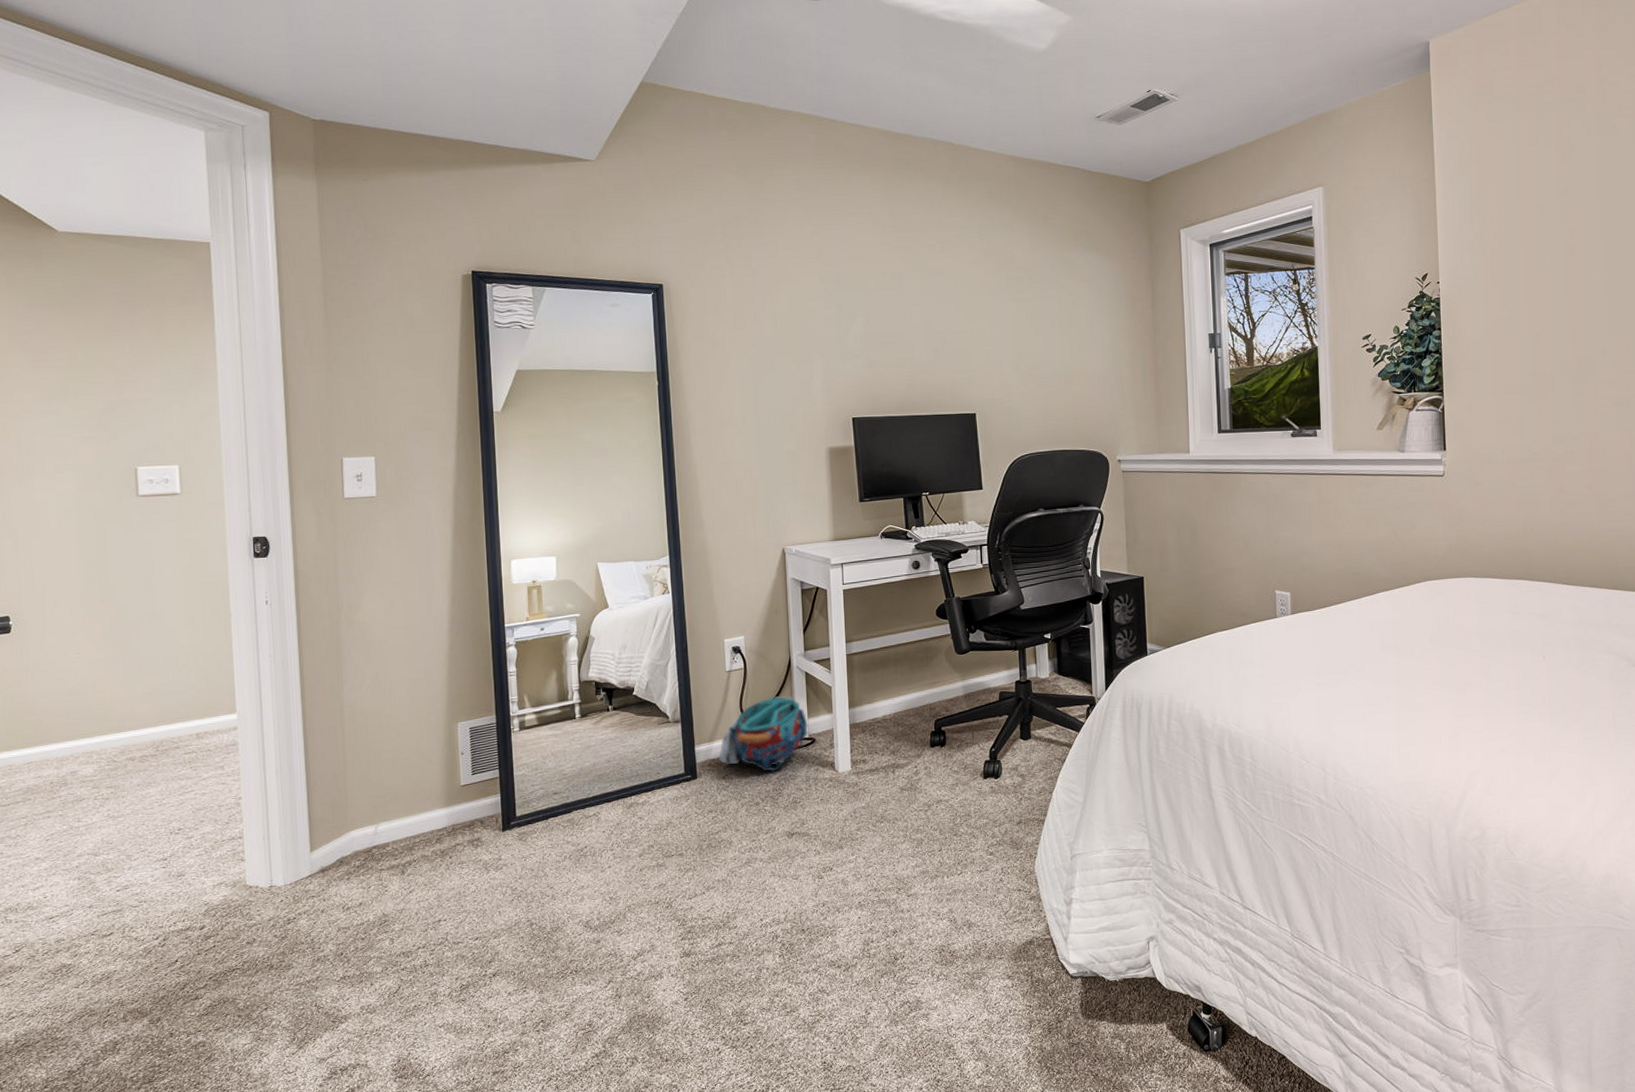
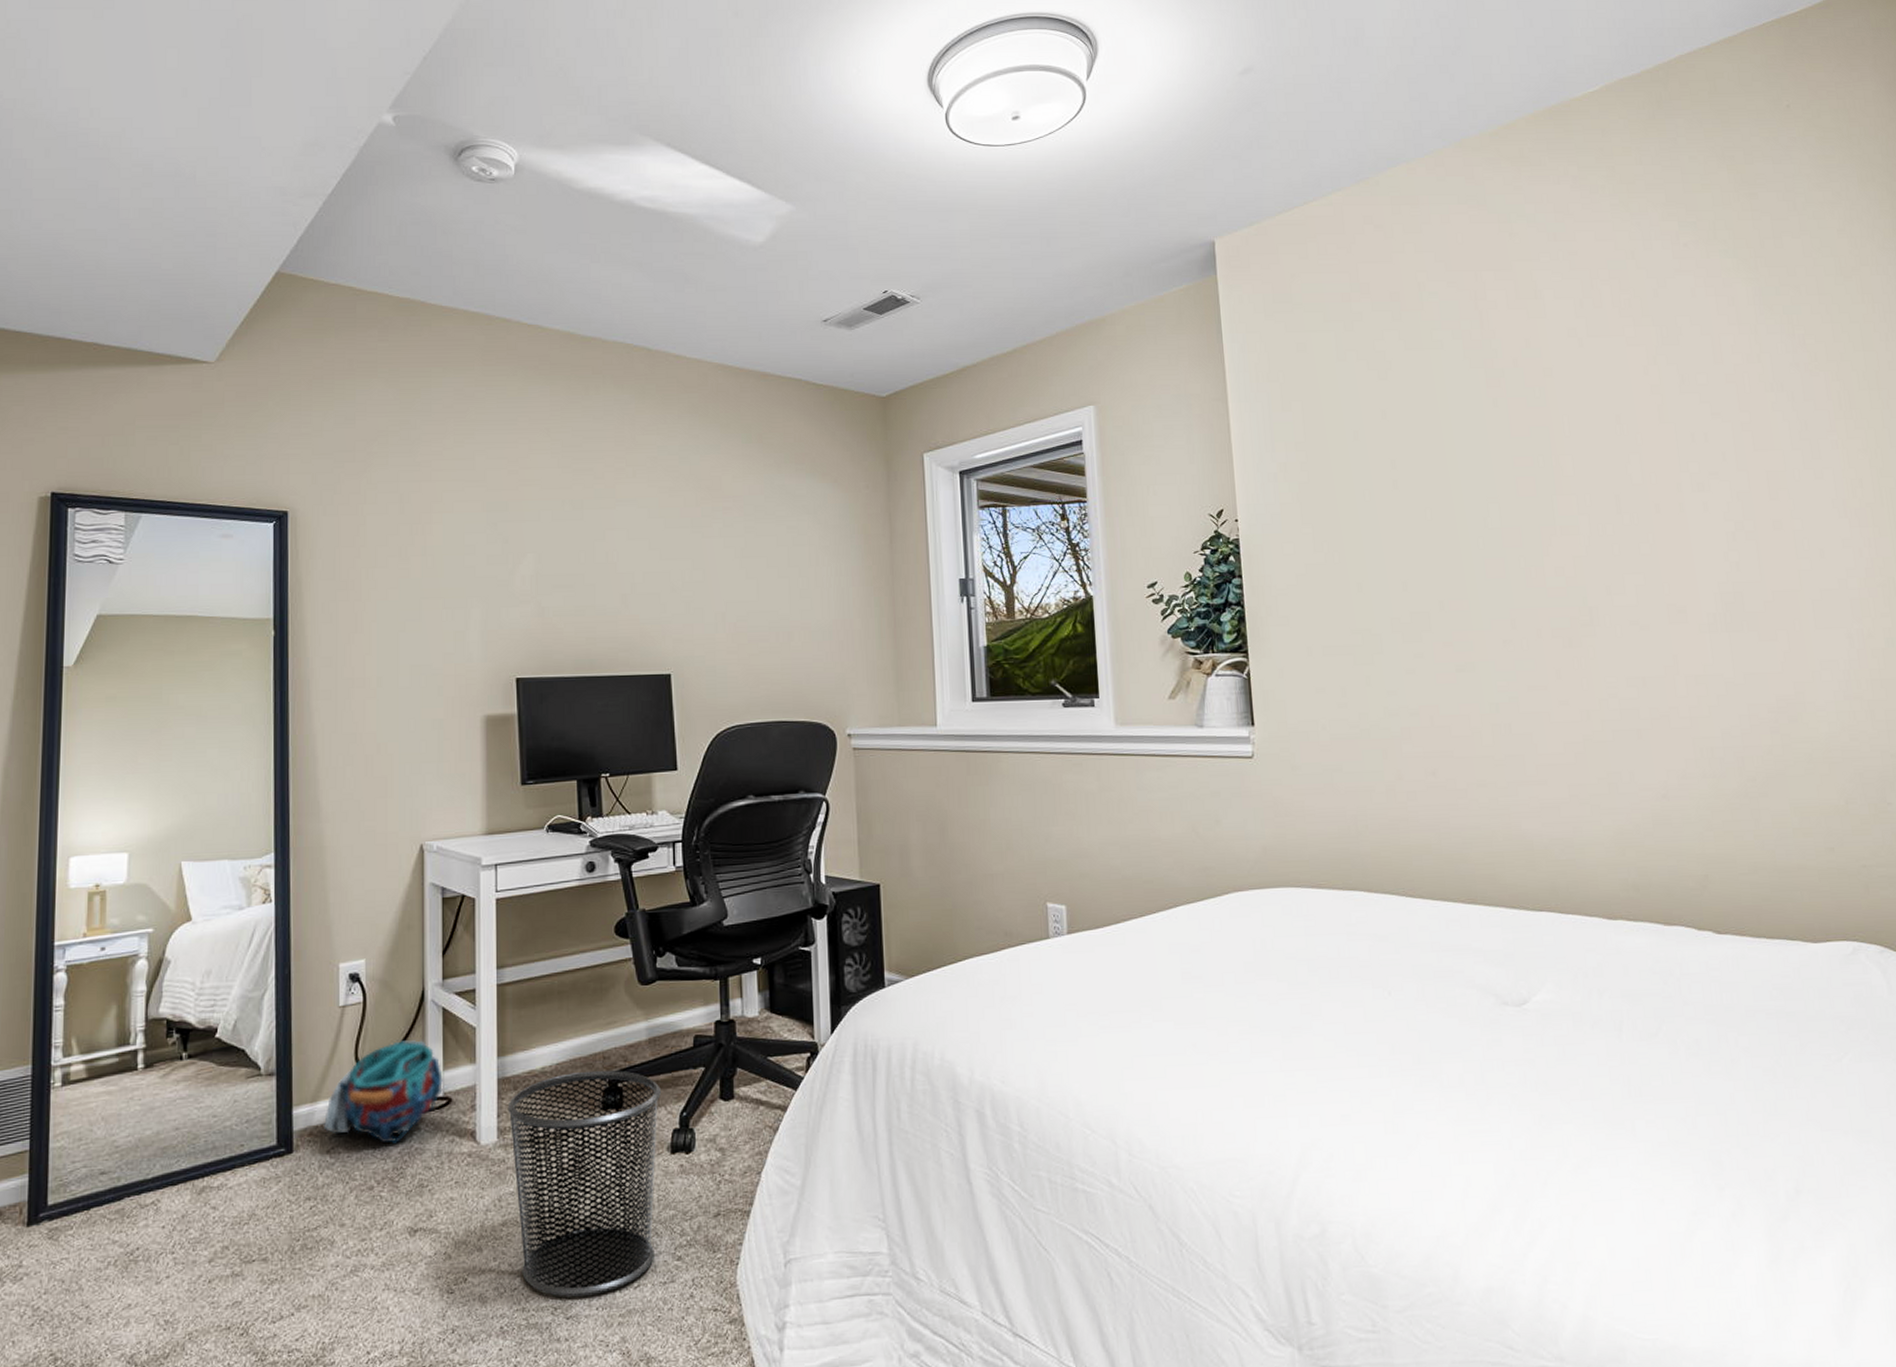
trash can: none [858,717,975,881] -> present [507,1070,661,1297]

